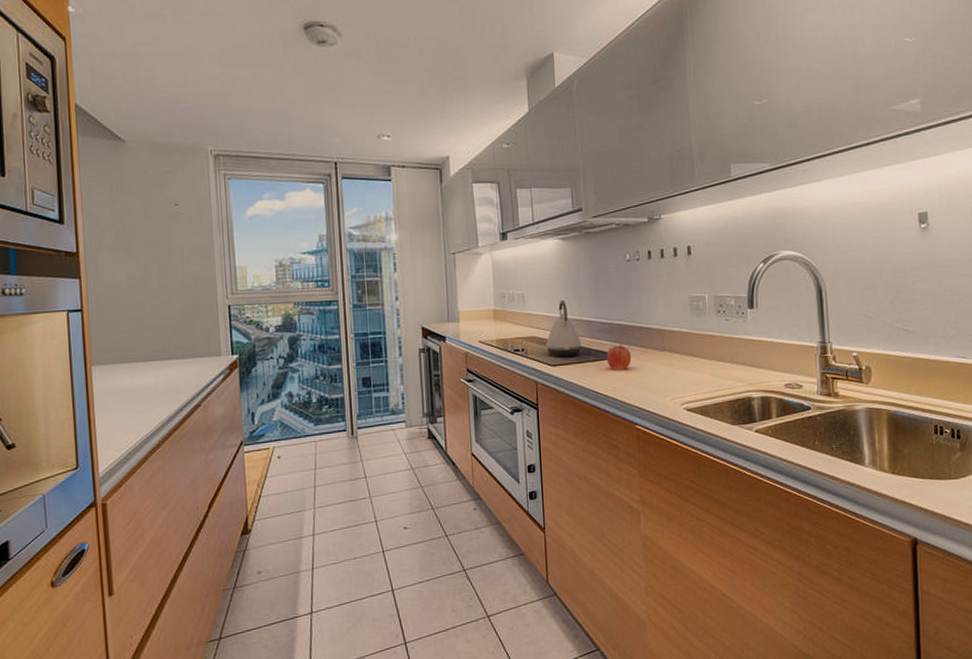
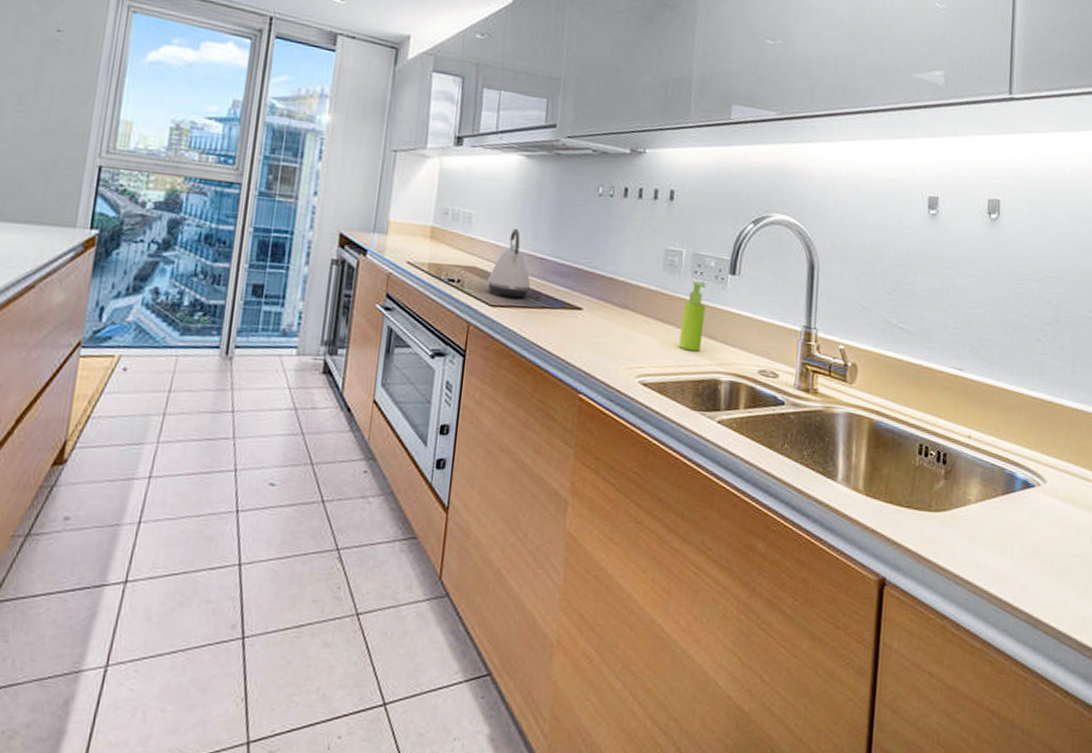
fruit: present [606,343,632,370] -> none [557,291,588,324]
soap dispenser: none [712,319,732,377] -> present [679,282,706,352]

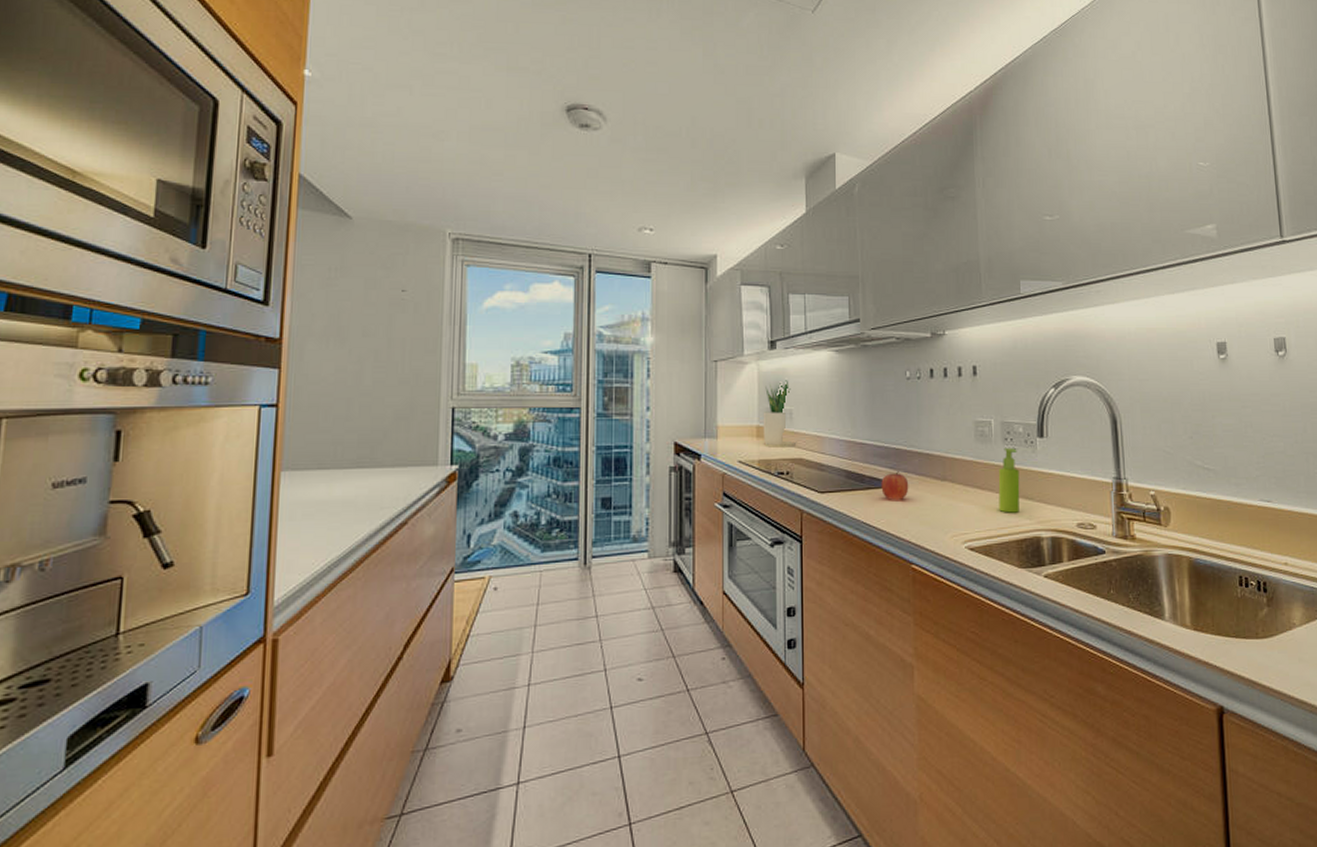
planter: none [437,181,473,254] -> present [763,380,797,448]
kettle: present [486,228,531,298] -> none [813,418,854,483]
fruit: none [557,291,588,324] -> present [881,470,909,500]

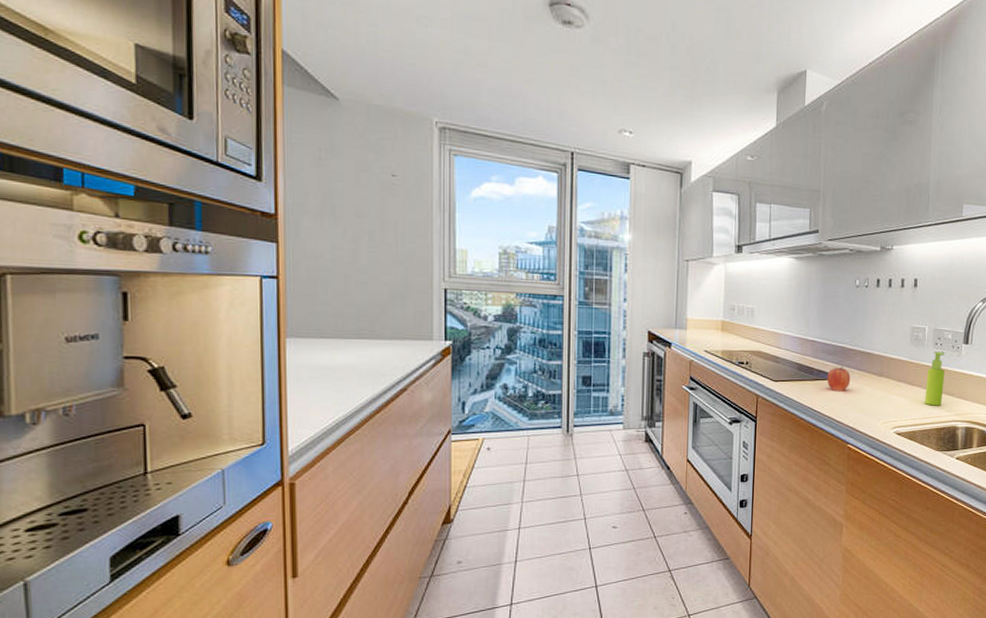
planter: present [763,380,797,448] -> none [727,281,757,341]

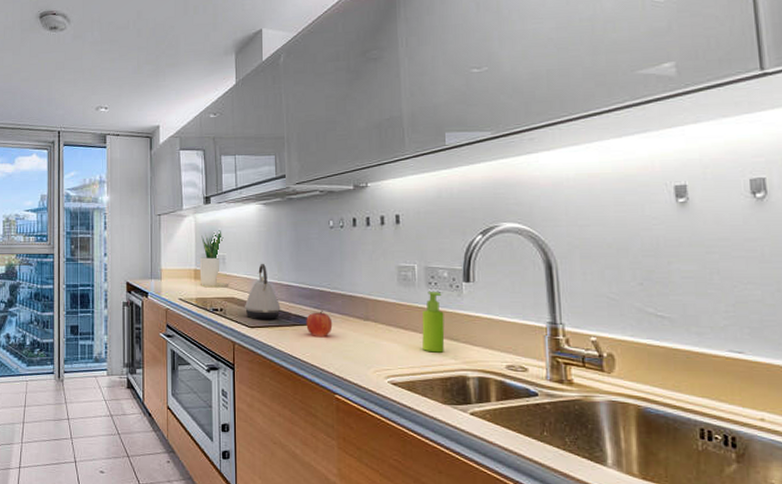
planter: none [727,281,757,341] -> present [199,230,229,288]
kettle: none [769,318,805,374] -> present [244,263,281,319]

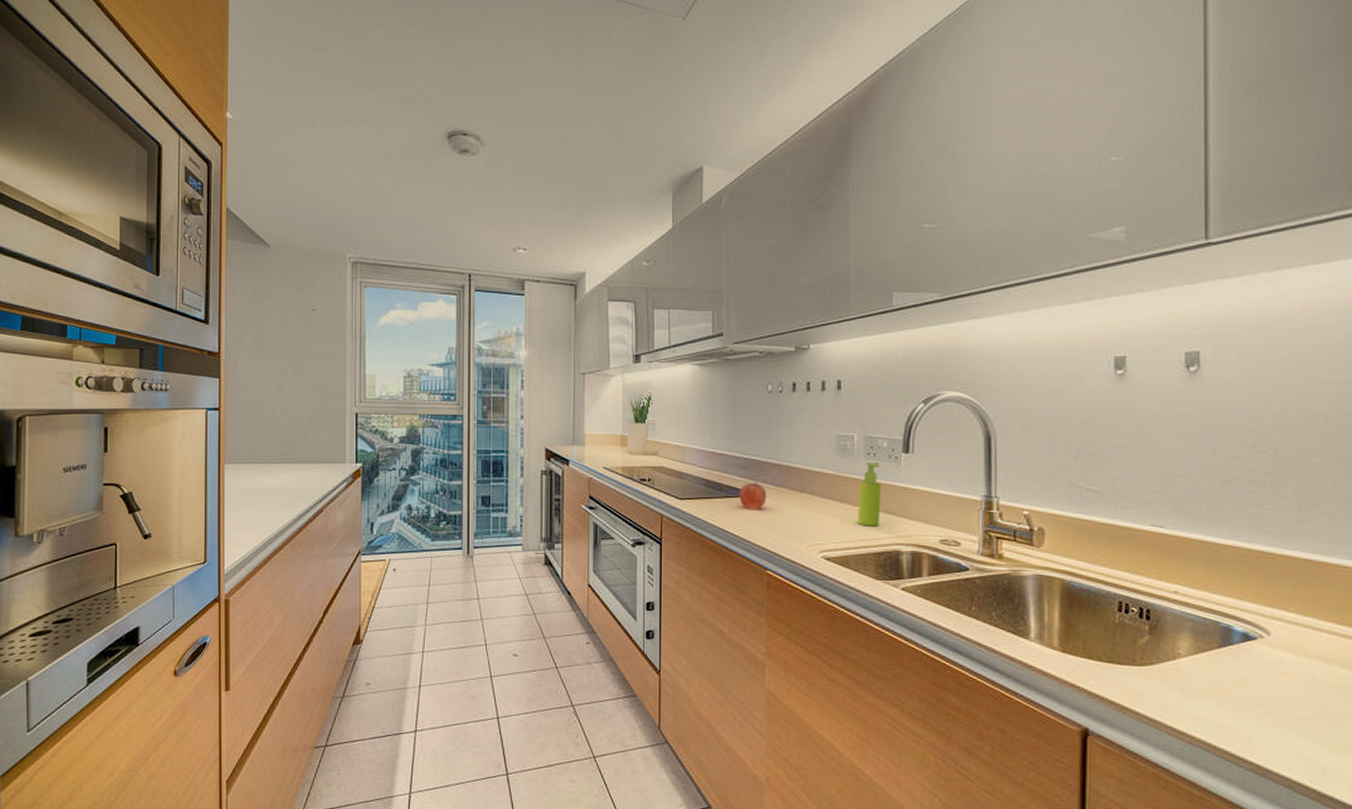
kettle: present [244,263,281,319] -> none [673,429,713,490]

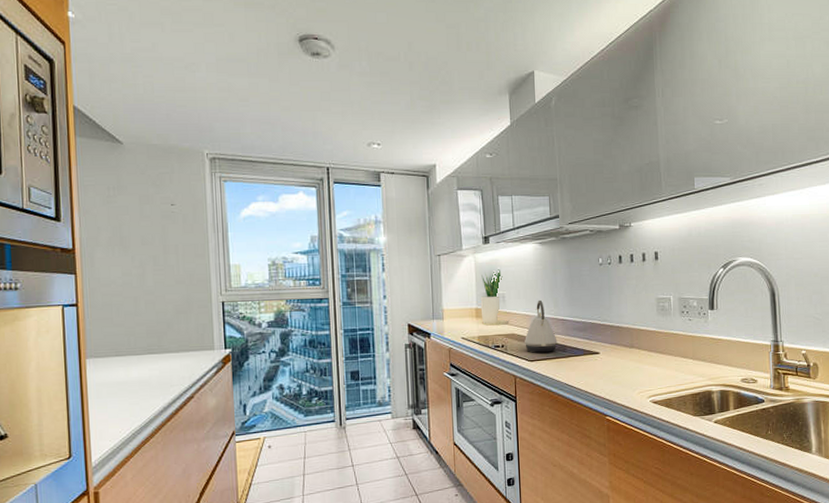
kettle: none [673,429,713,490] -> present [523,299,558,353]
fruit: present [739,480,767,509] -> none [580,340,603,365]
soap dispenser: present [858,463,881,526] -> none [676,319,695,373]

